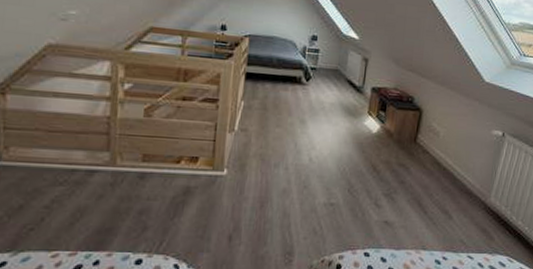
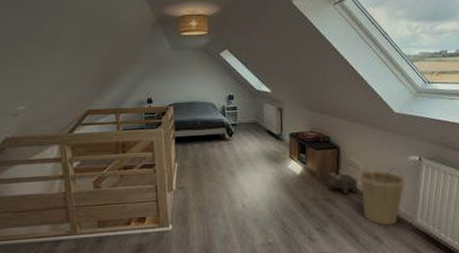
plush toy: none [406,136,436,162] -> present [329,172,358,194]
basket: none [436,137,485,201] -> present [359,167,405,227]

